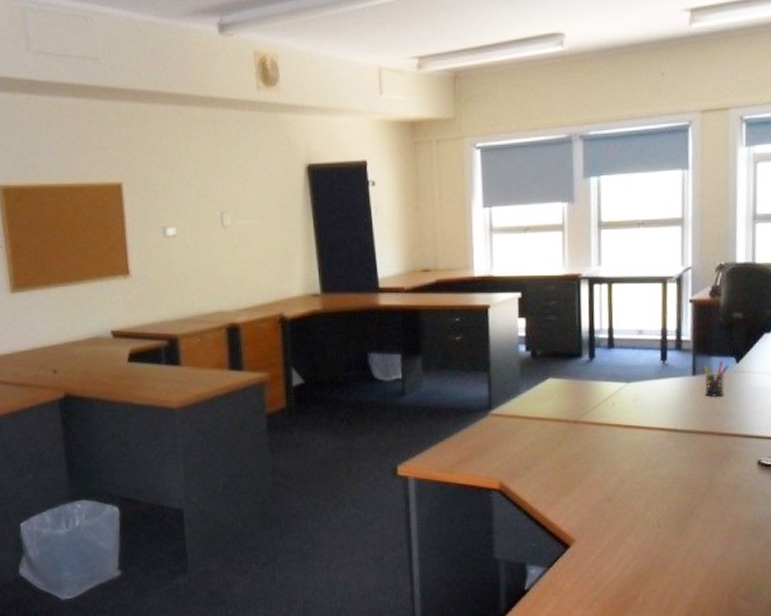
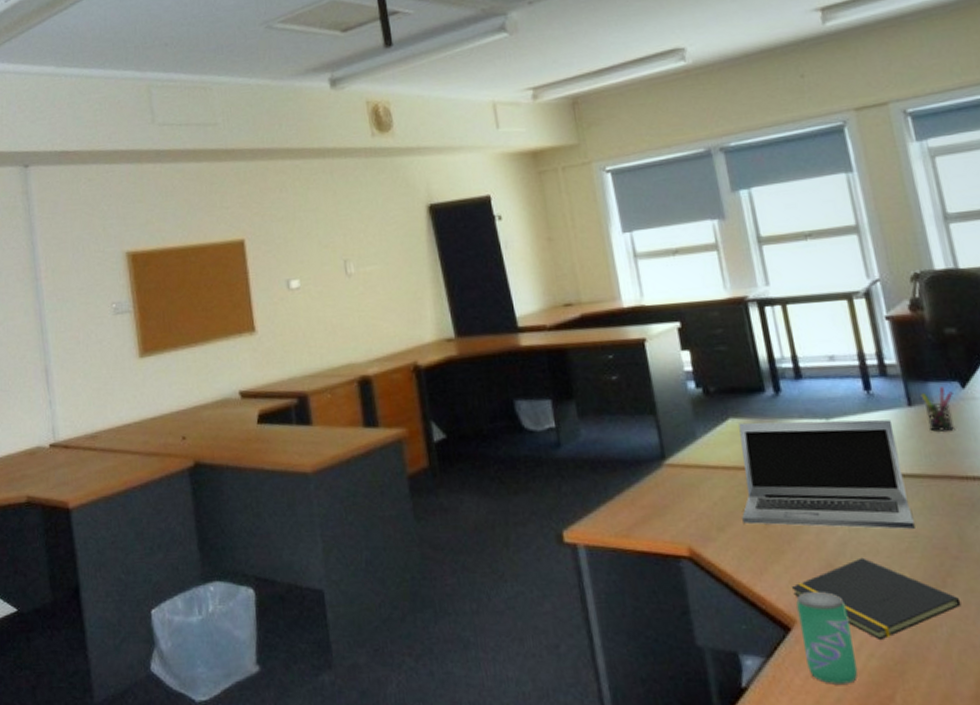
laptop: none [546,382,679,472] -> present [738,419,915,529]
notepad: none [575,493,700,556] -> present [791,557,962,641]
beverage can: none [577,518,615,588] -> present [796,591,859,685]

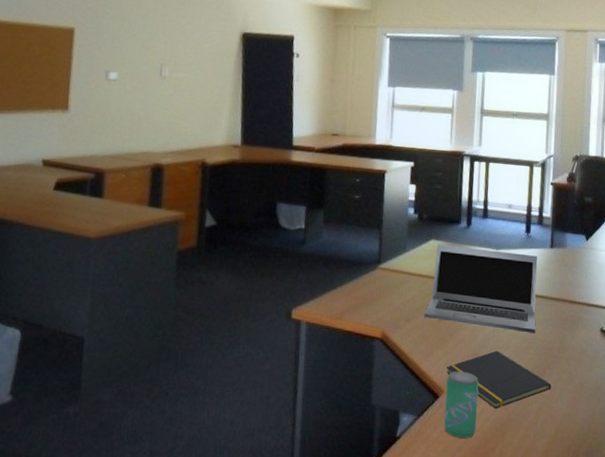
pen holder: present [920,387,954,432] -> none [560,238,580,269]

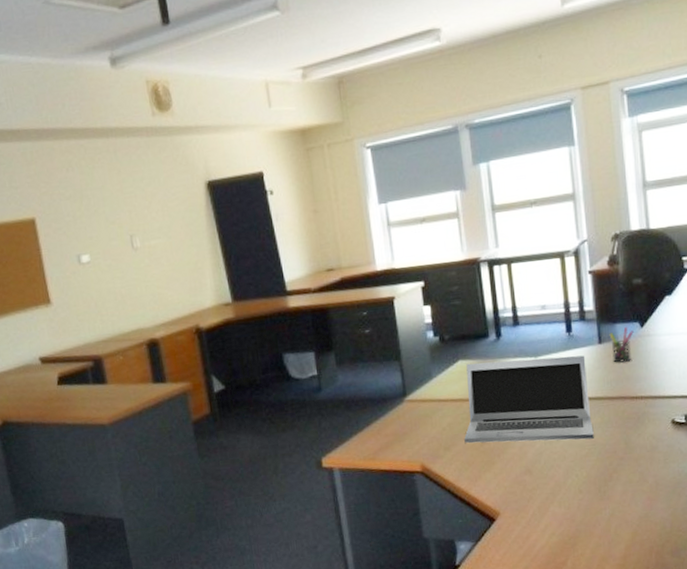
beverage can: present [444,371,479,438] -> none [501,490,542,557]
notepad: present [446,350,552,409] -> none [498,463,621,523]
pen holder: none [560,238,580,269] -> present [609,327,634,363]

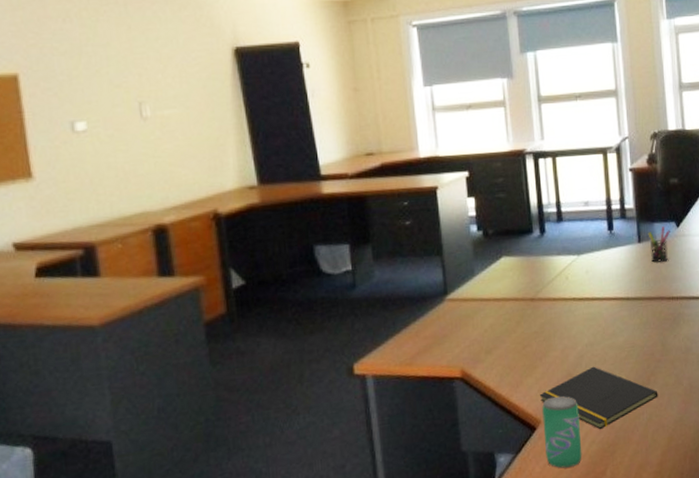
laptop: present [464,355,594,443] -> none [506,254,633,346]
notepad: none [498,463,621,523] -> present [539,366,658,430]
beverage can: none [501,490,542,557] -> present [542,396,582,469]

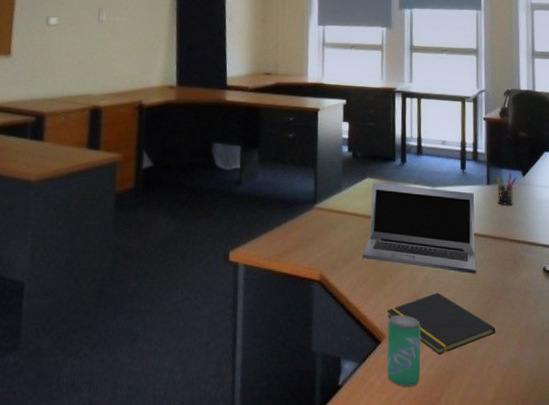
laptop: none [506,254,633,346] -> present [362,182,476,274]

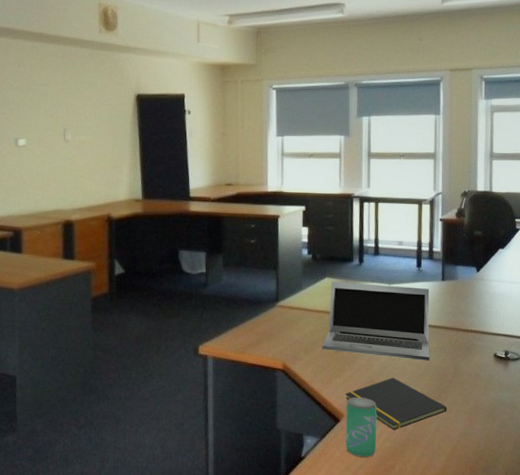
pen holder: present [496,174,517,206] -> none [451,270,471,299]

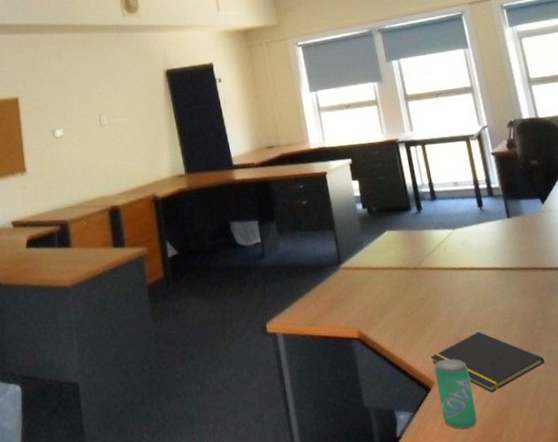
laptop: present [322,281,430,361] -> none [393,228,513,311]

